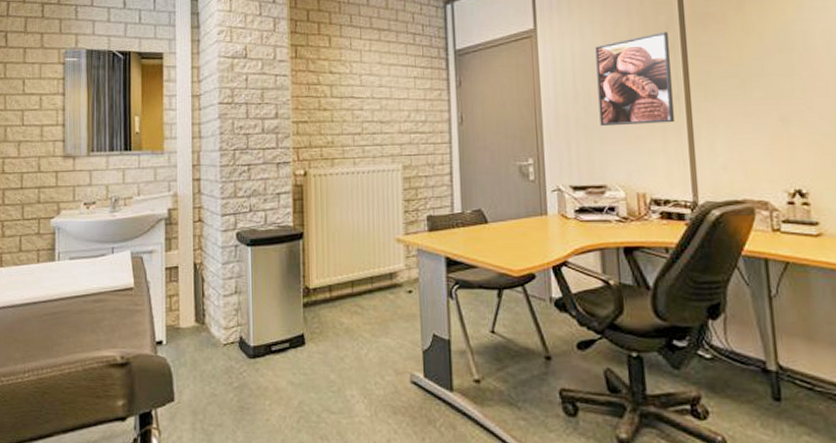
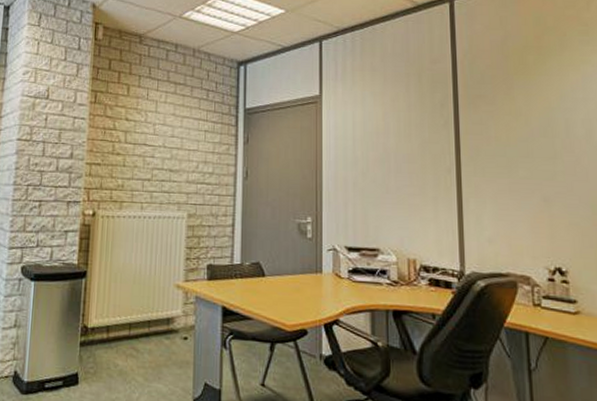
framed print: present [595,32,674,127] -> none [375,108,445,194]

